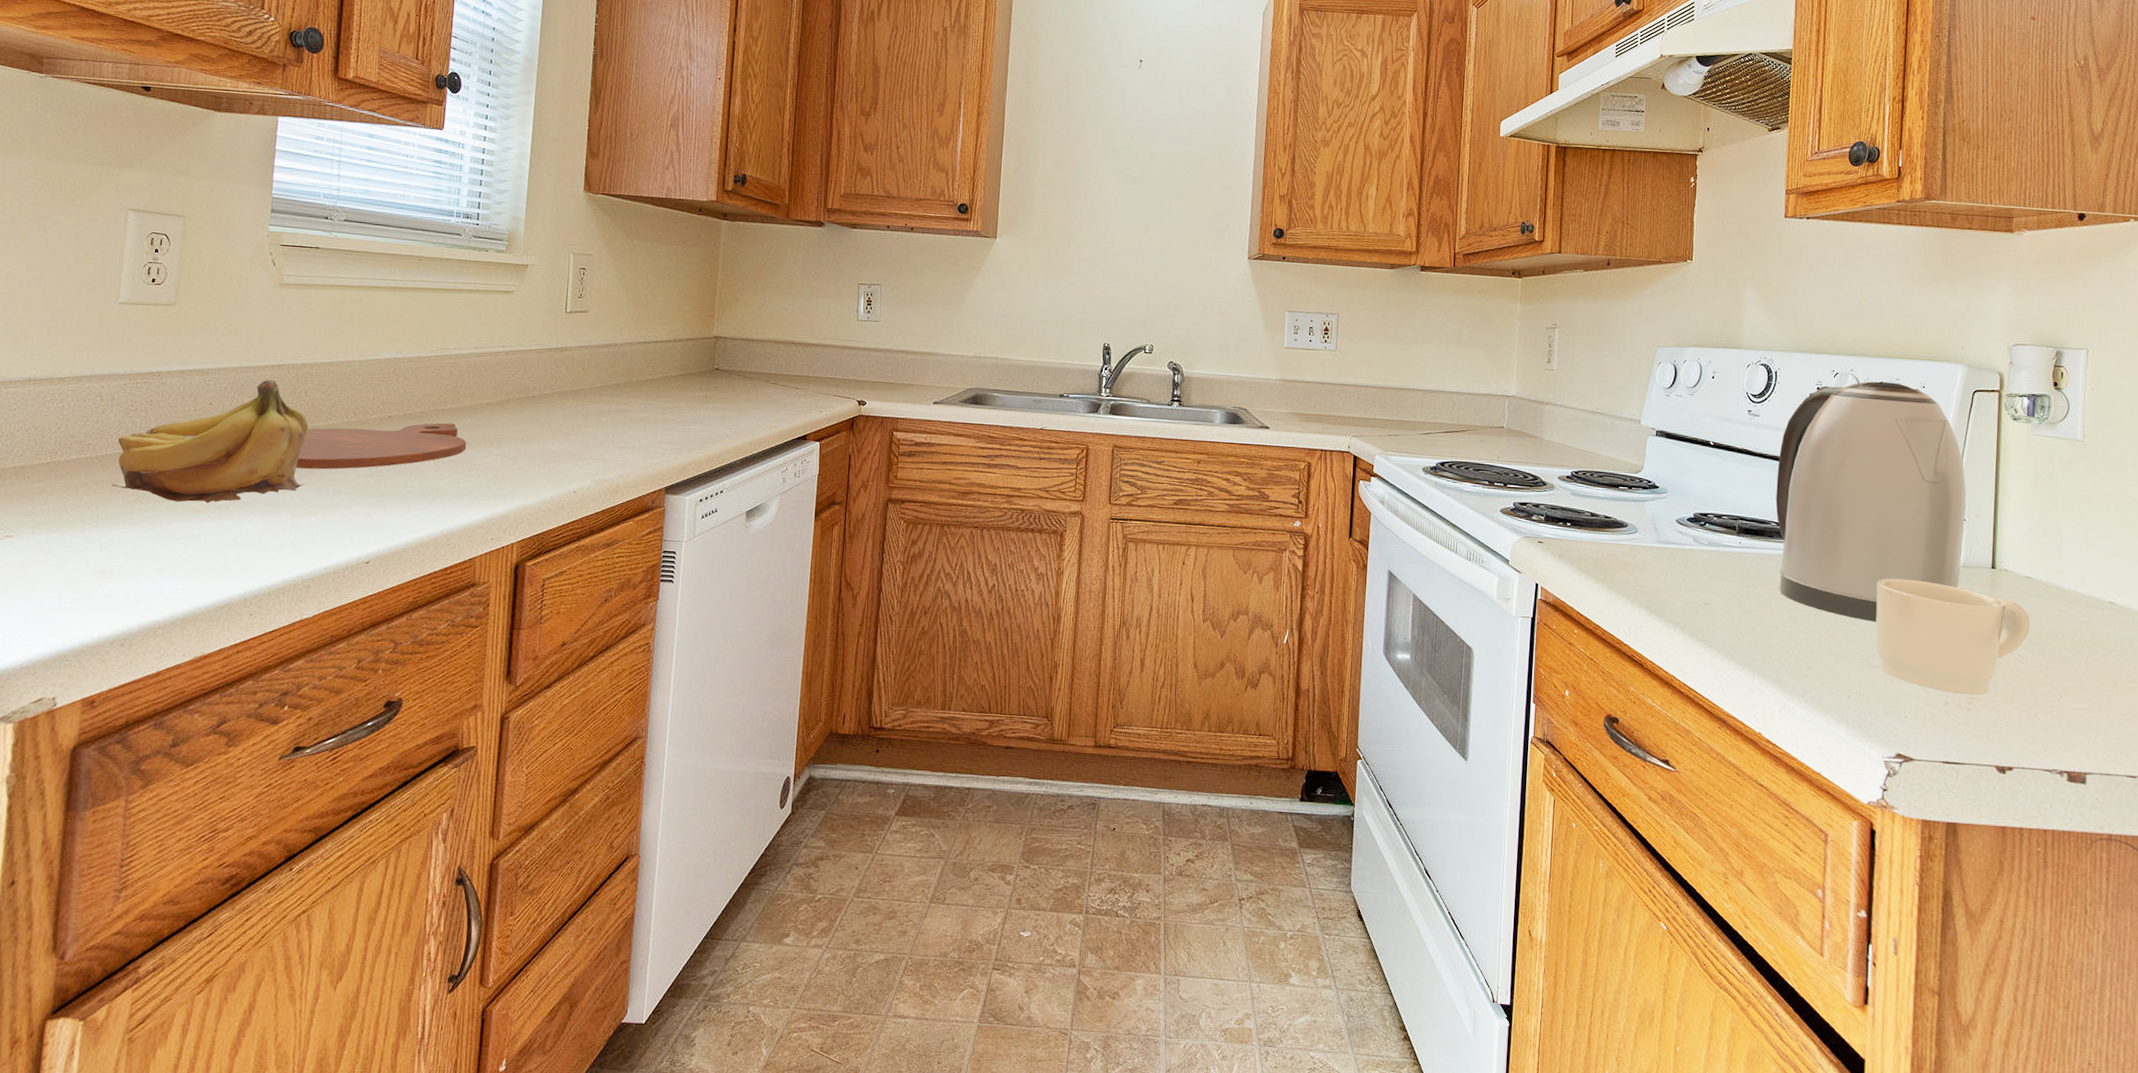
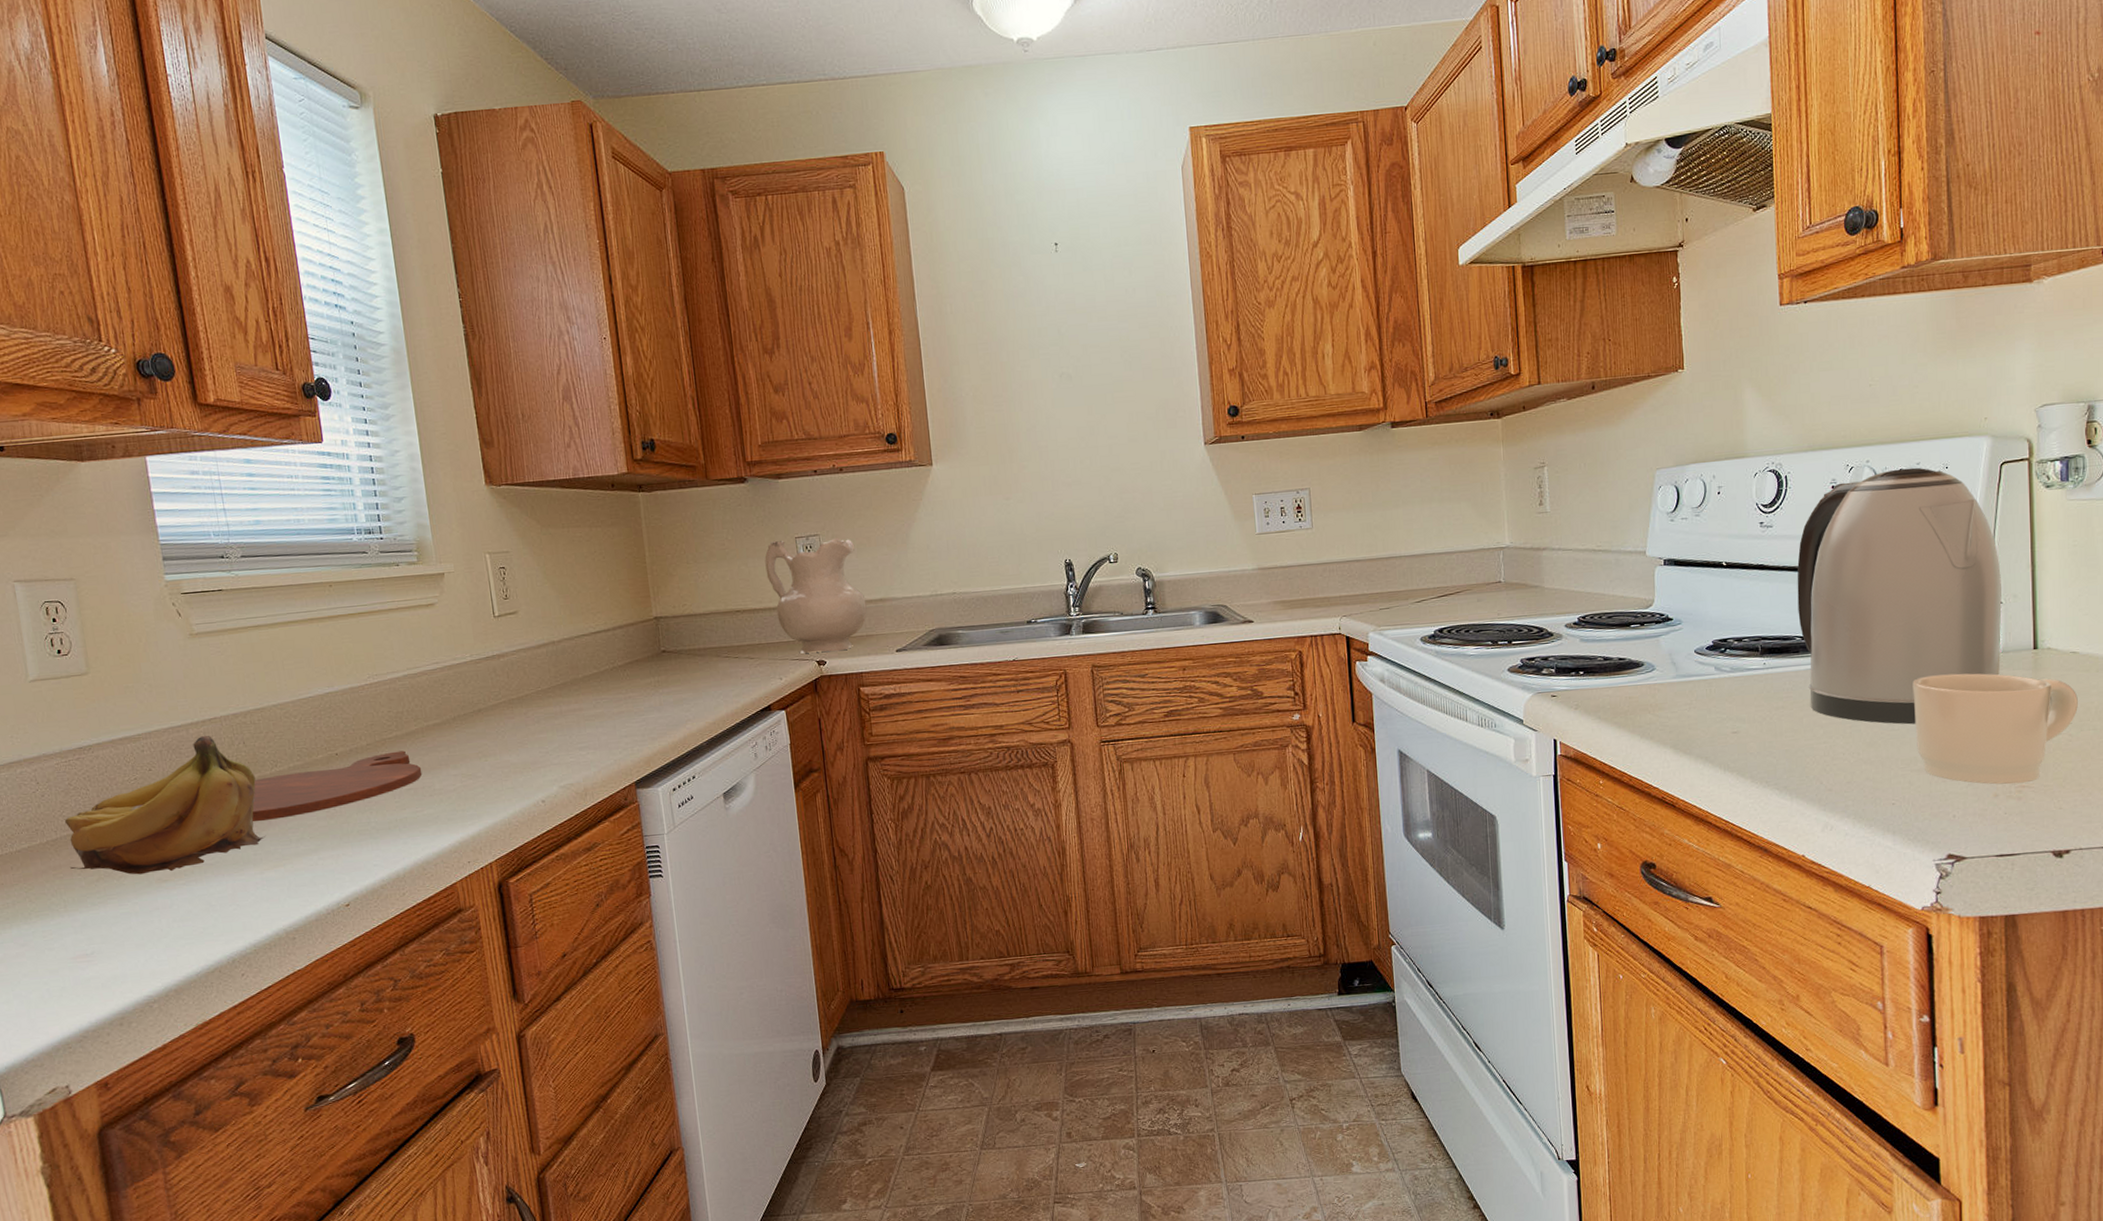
ceramic pitcher: none [826,283,914,395] -> present [764,537,867,653]

